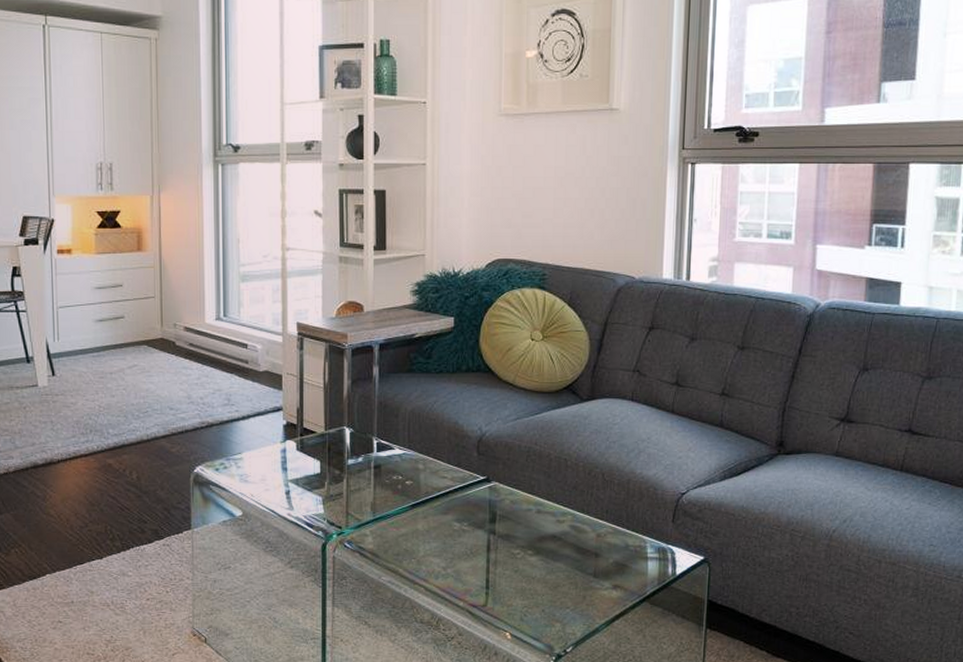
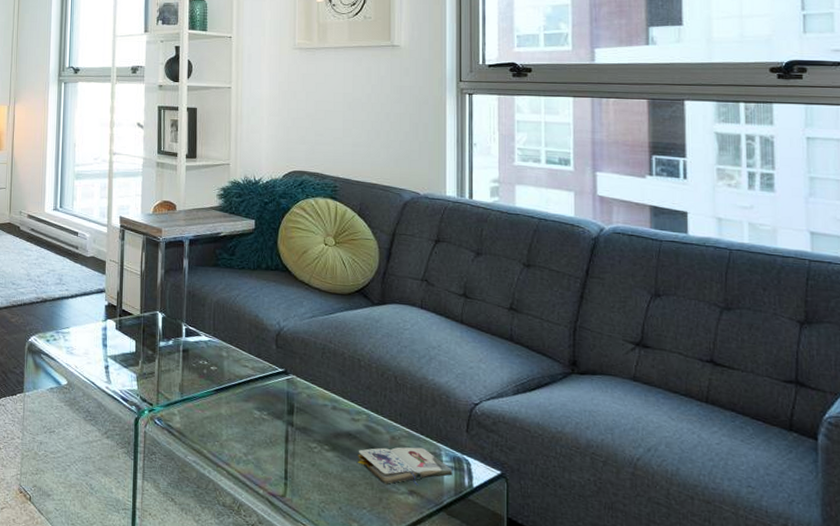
paperback book: none [561,542,657,582] -> present [356,447,453,486]

